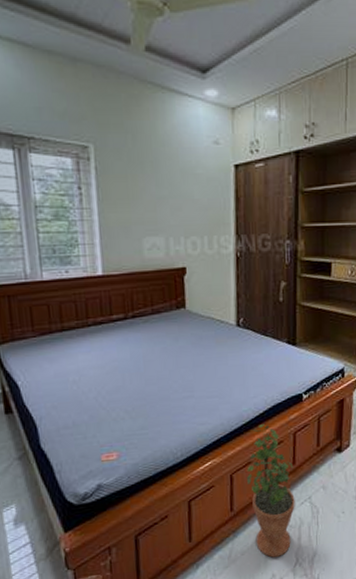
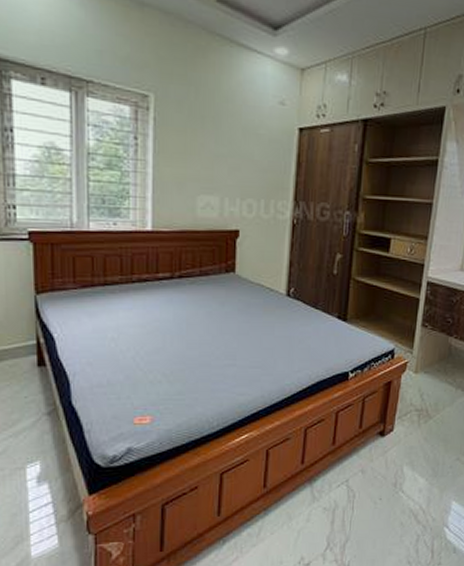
potted plant: present [246,424,295,558] -> none [282,400,332,540]

